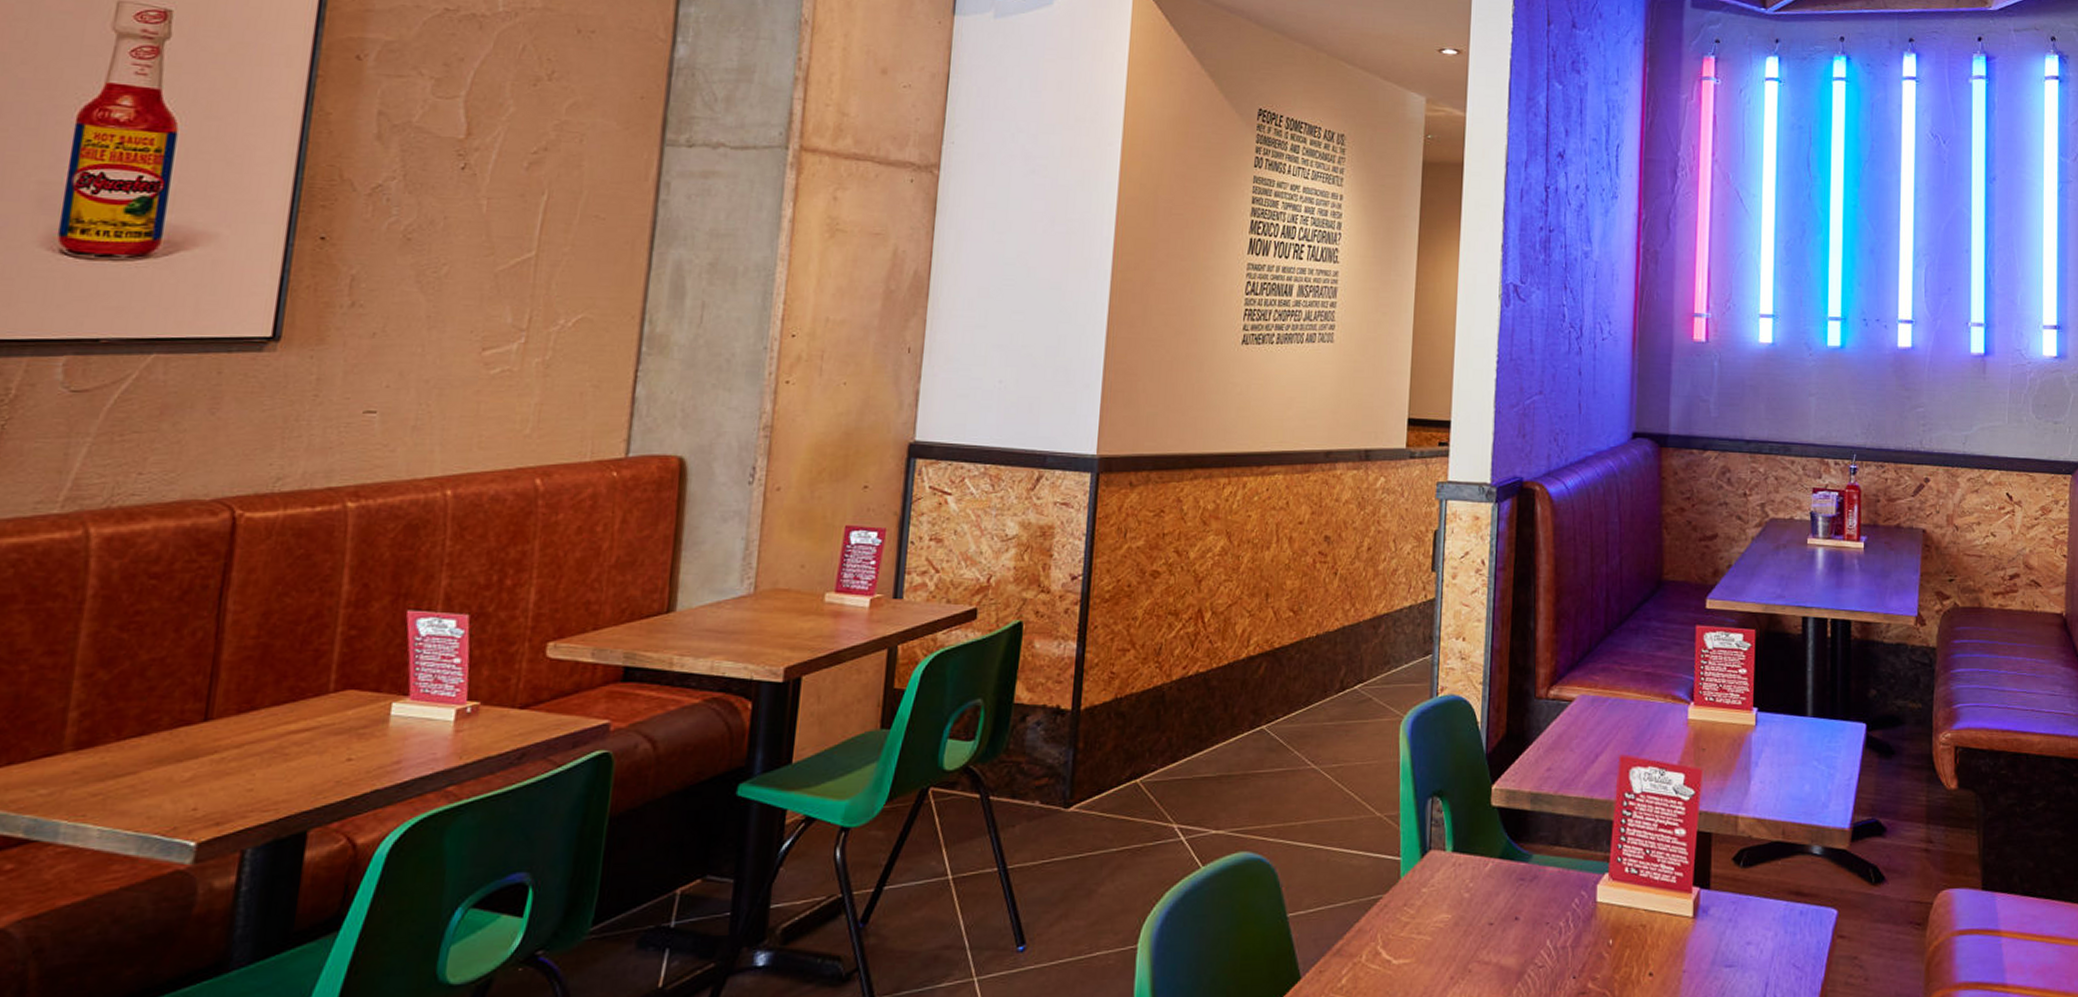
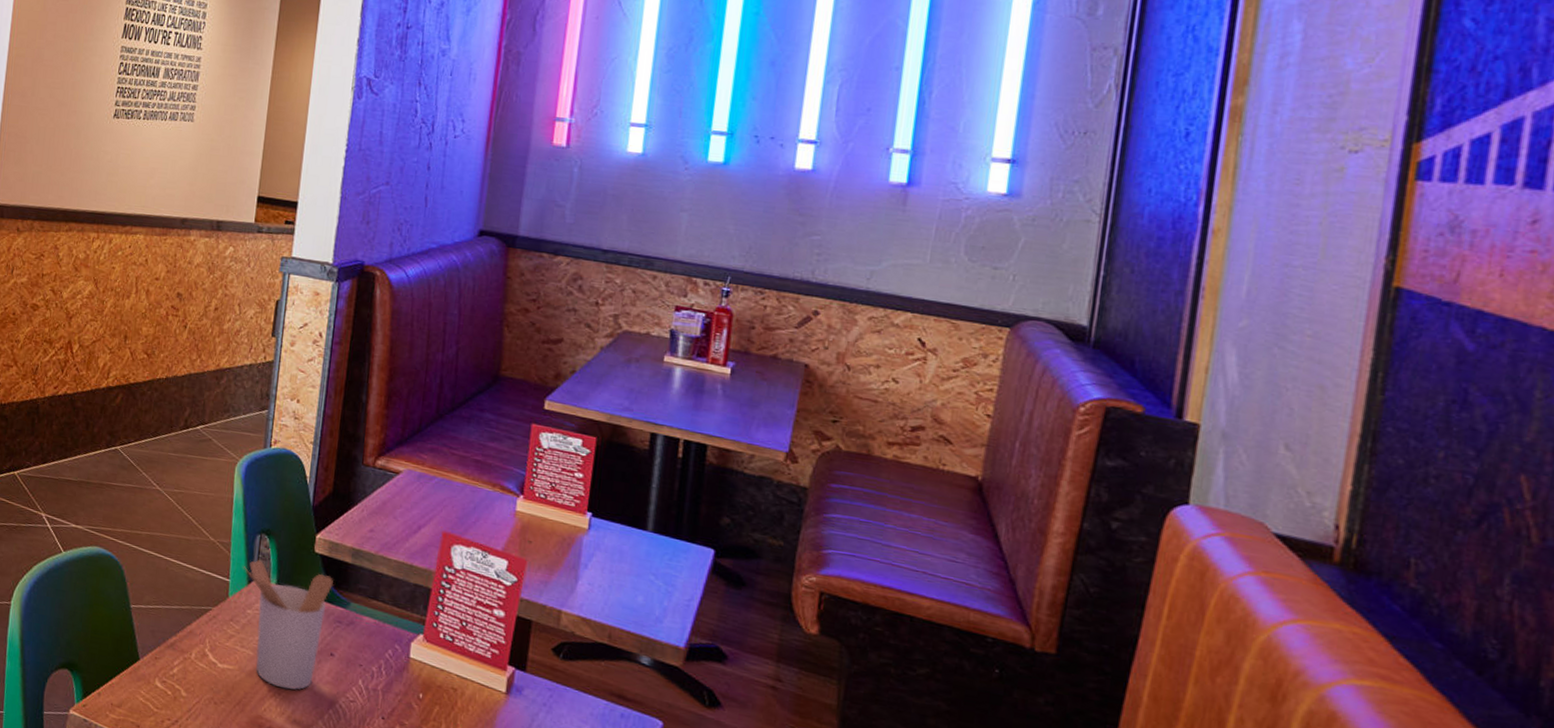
utensil holder: none [1416,828,1514,972] -> present [244,560,334,690]

